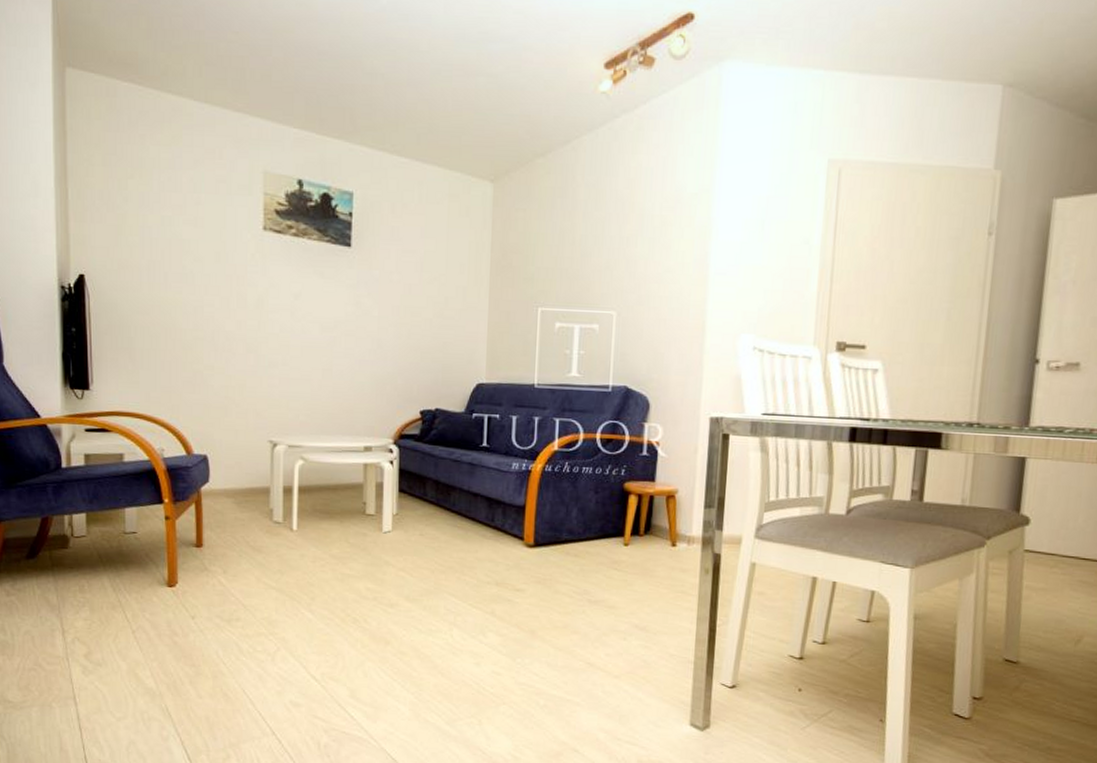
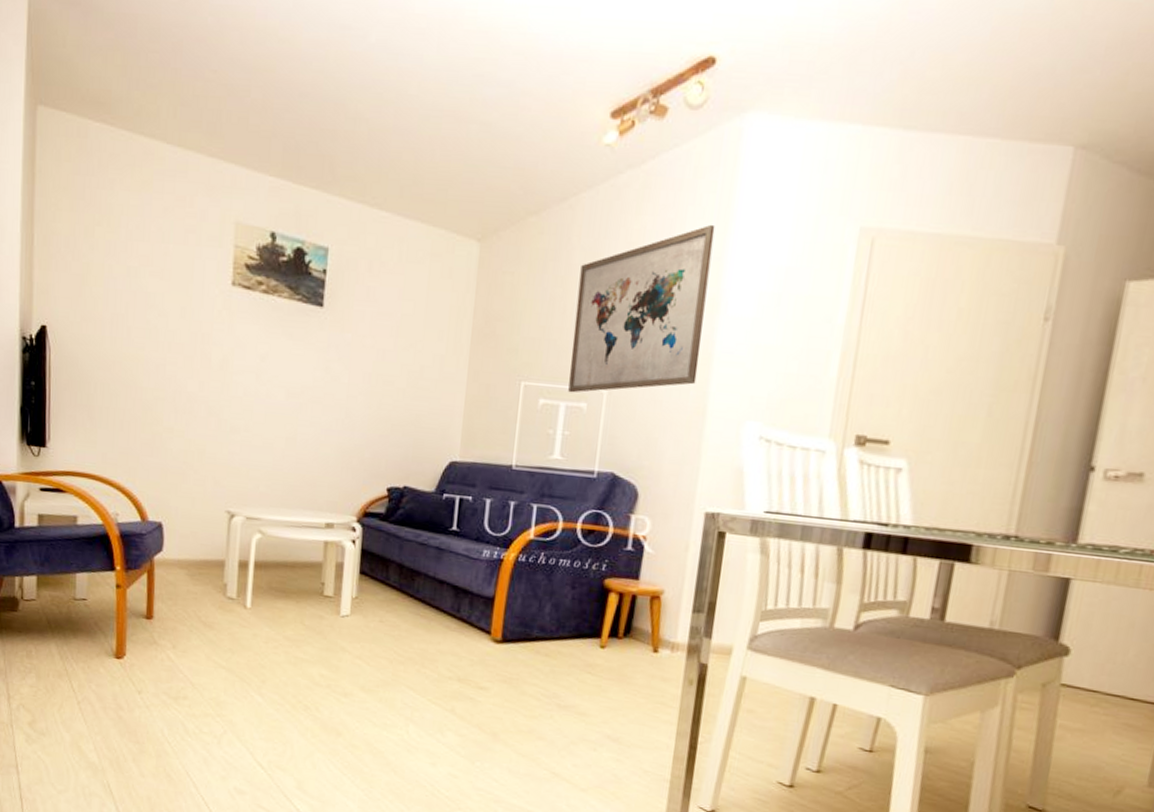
wall art: none [581,160,703,316] -> present [568,224,715,393]

